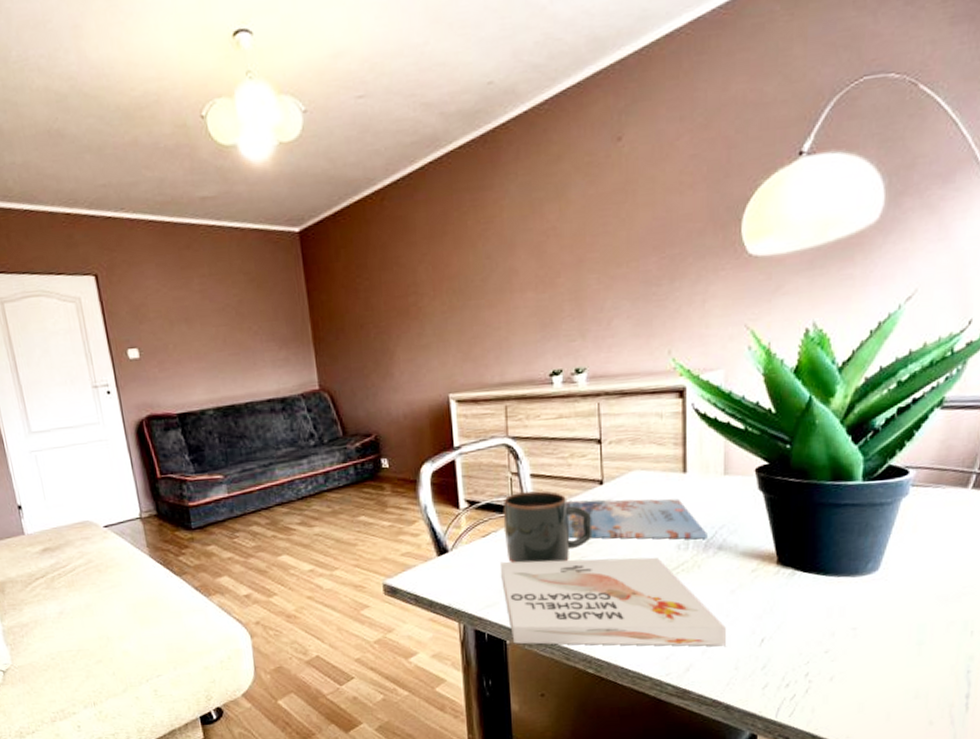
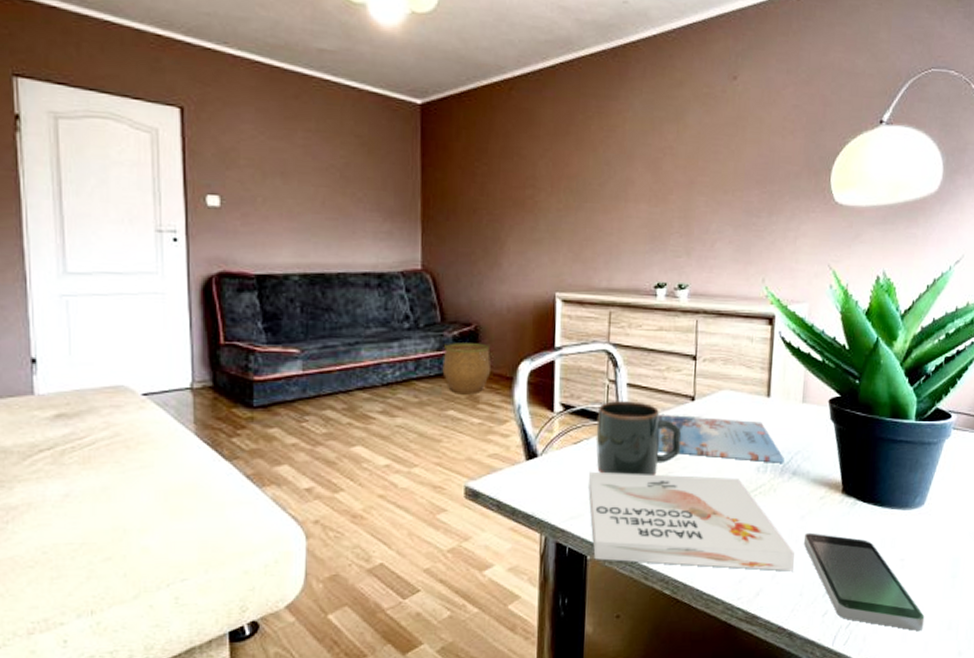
basket: none [349,451,395,501] -> present [442,343,492,395]
smartphone: none [737,606,885,701] -> present [804,532,925,631]

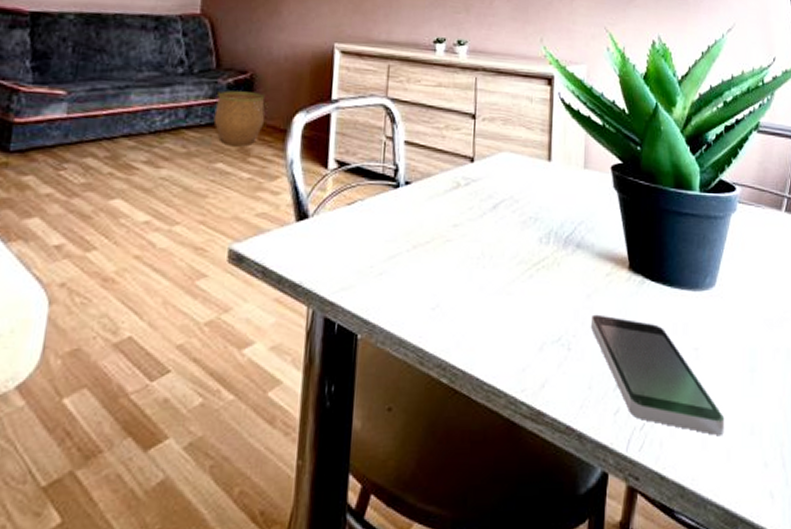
book: present [589,471,795,572] -> none [361,236,581,359]
mug: present [596,401,682,475] -> none [370,159,461,243]
magazine: present [658,413,784,463] -> none [436,175,567,234]

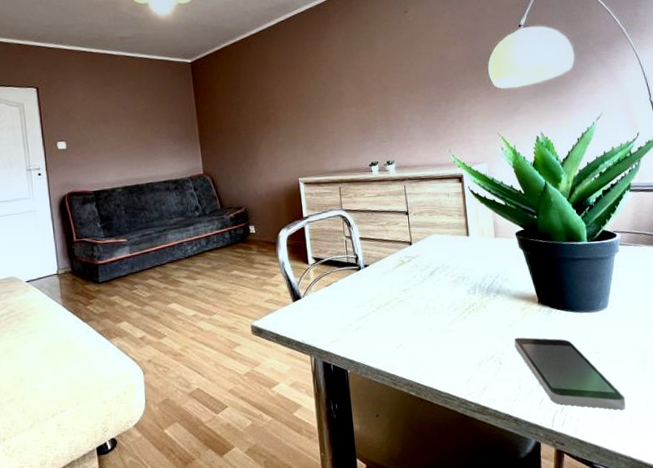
basket: present [213,90,266,147] -> none [225,220,260,259]

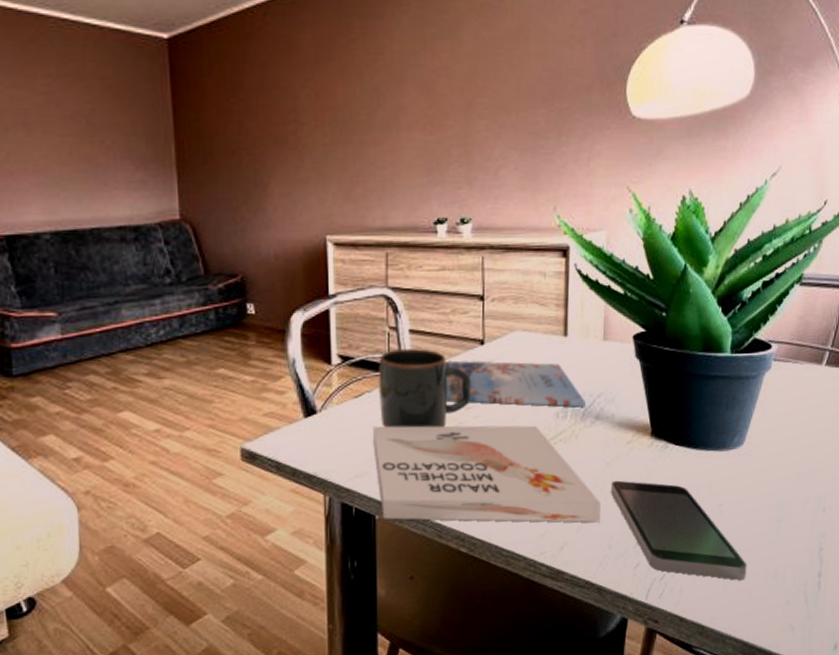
mug: none [341,250,407,307] -> present [378,348,472,428]
book: none [341,300,510,373] -> present [373,425,601,523]
magazine: none [386,255,488,286] -> present [445,360,586,408]

